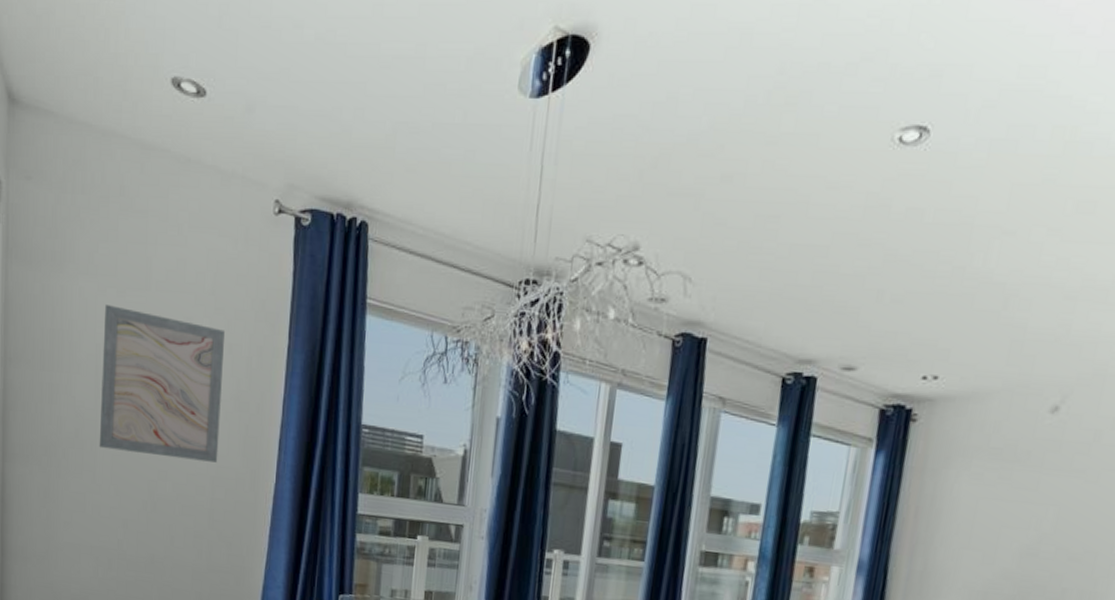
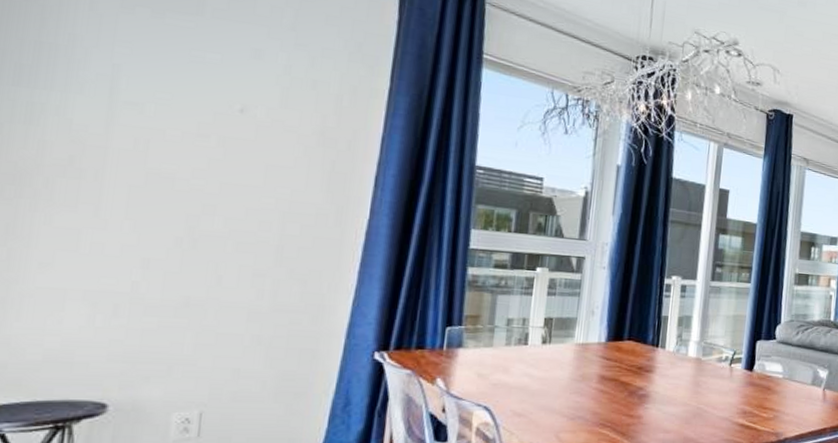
wall art: present [99,305,225,463] -> none [108,24,307,198]

